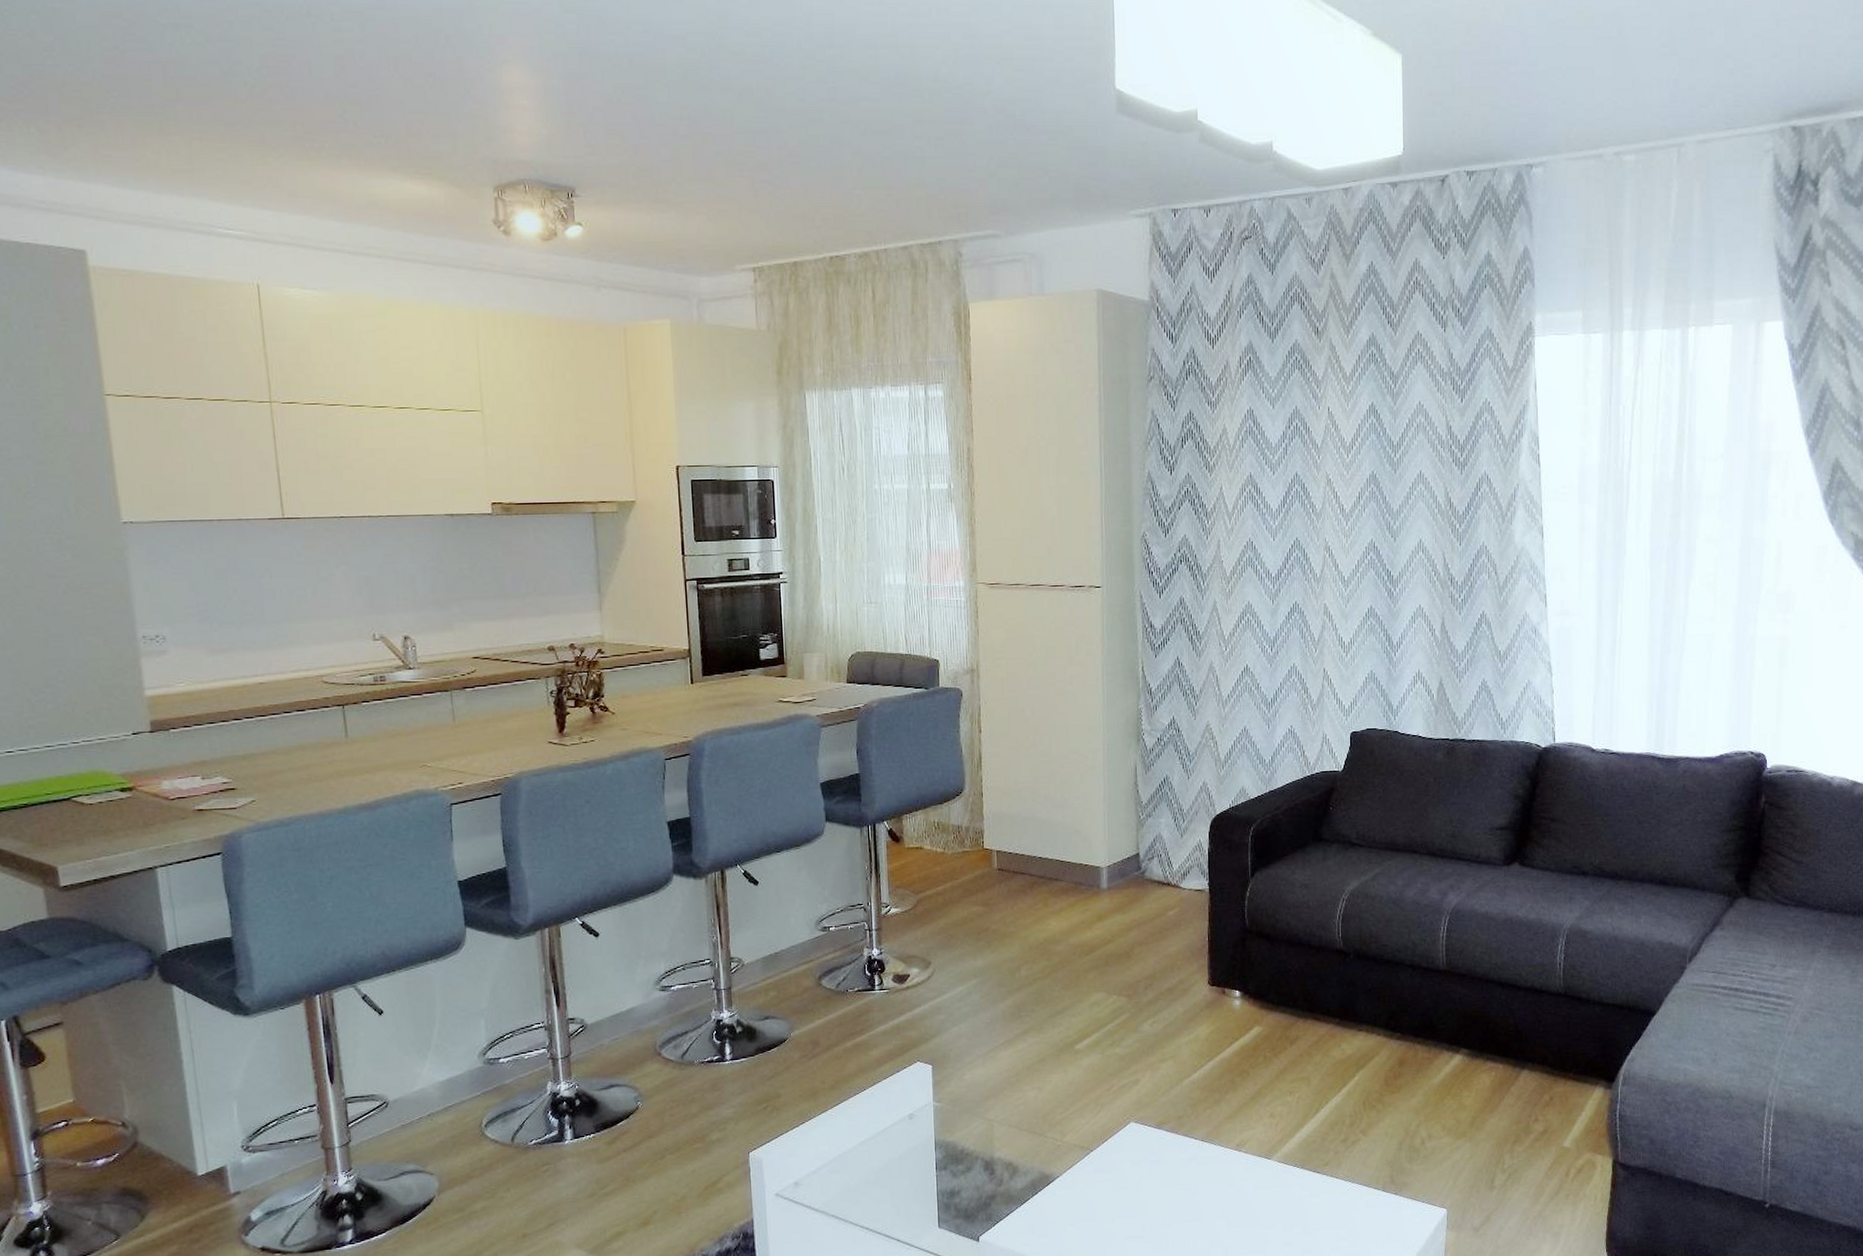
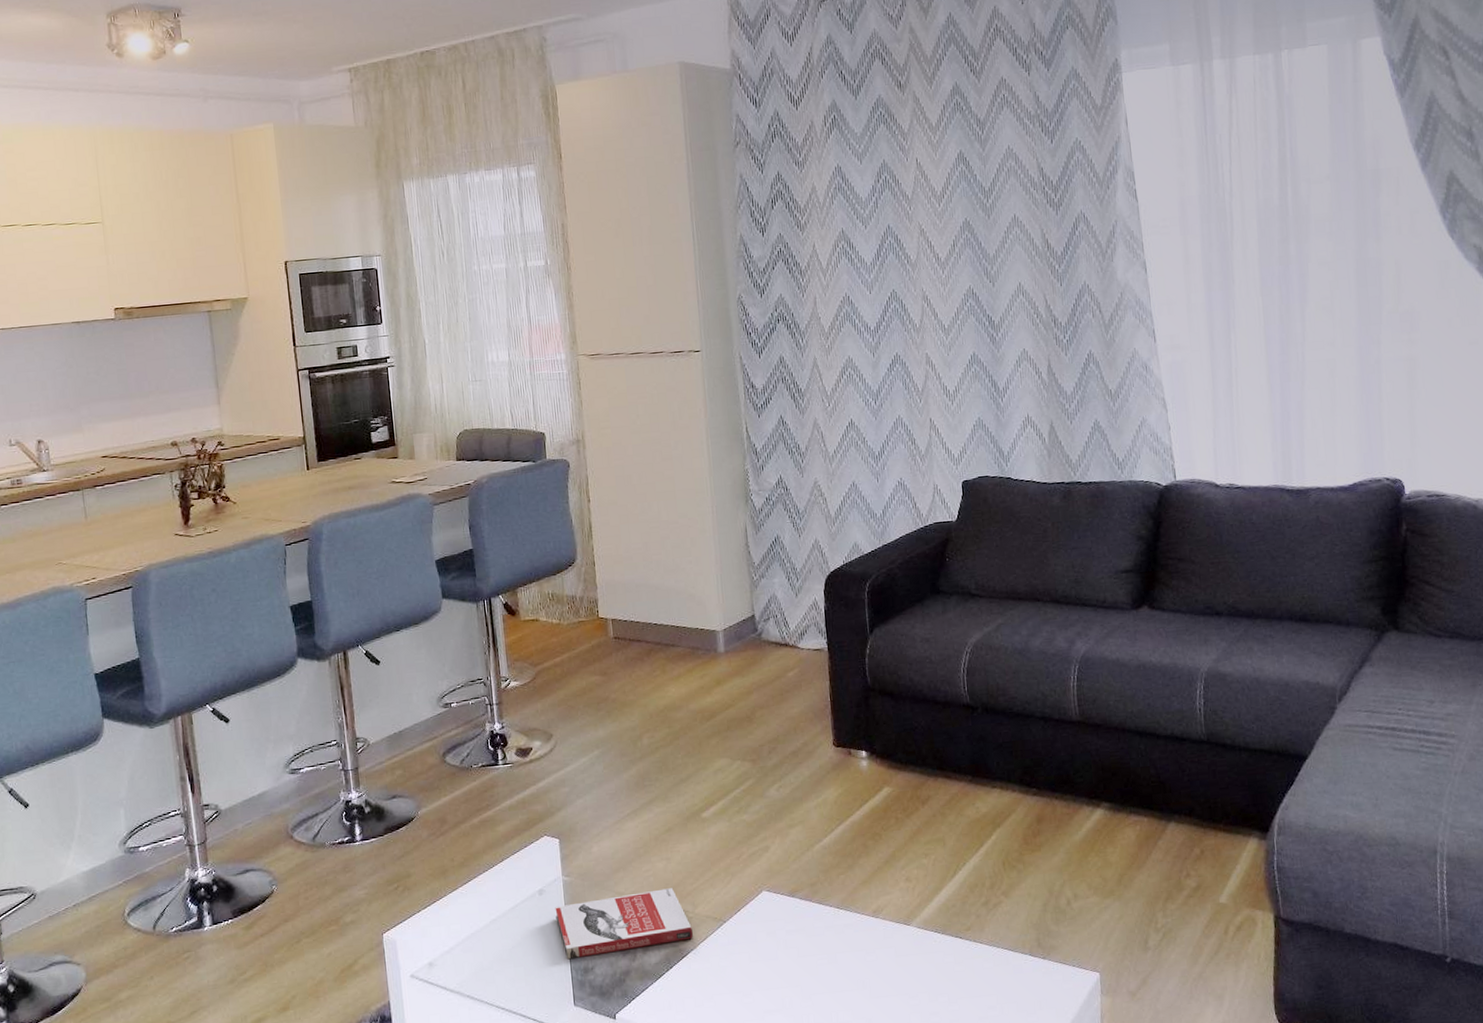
book: none [924,1116,1060,1183] -> present [555,888,693,960]

